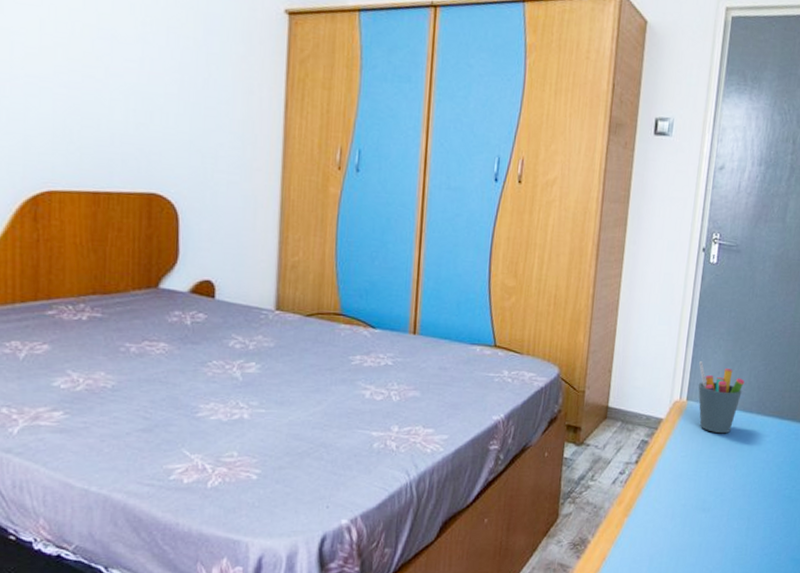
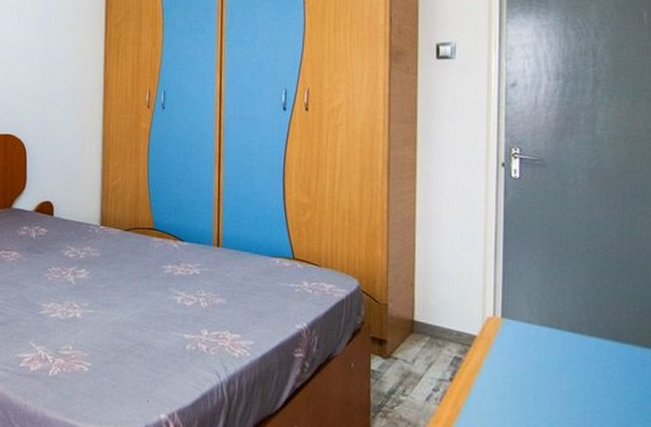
pen holder: present [698,361,745,434] -> none [512,277,568,355]

